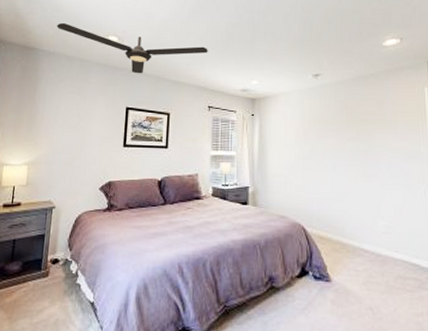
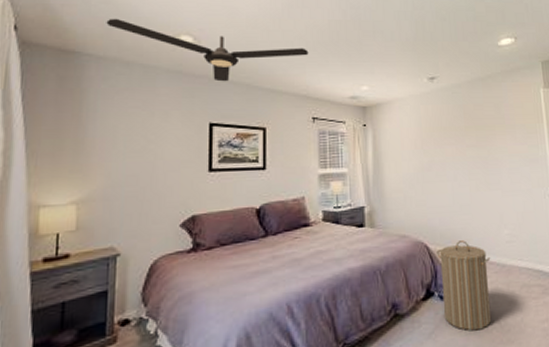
laundry hamper: none [313,227,366,314] -> present [436,240,492,331]

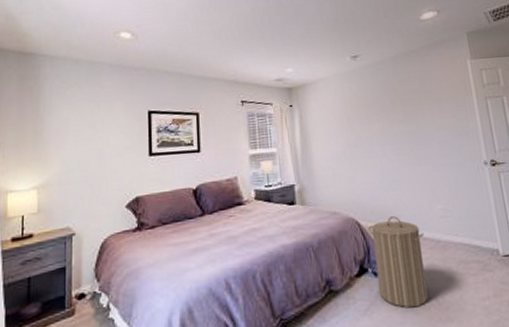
ceiling fan: present [106,18,309,82] -> none [57,21,235,73]

